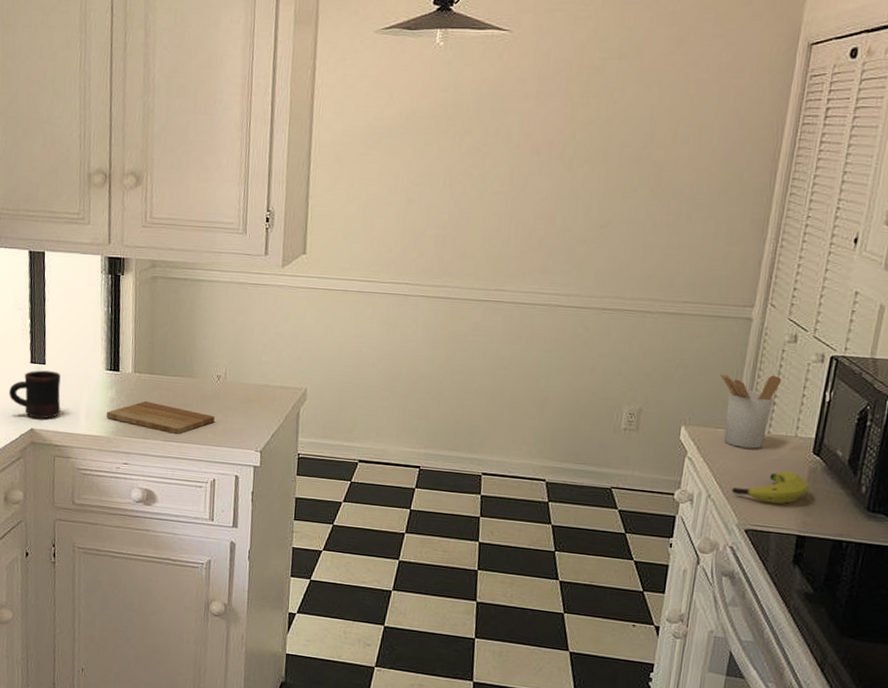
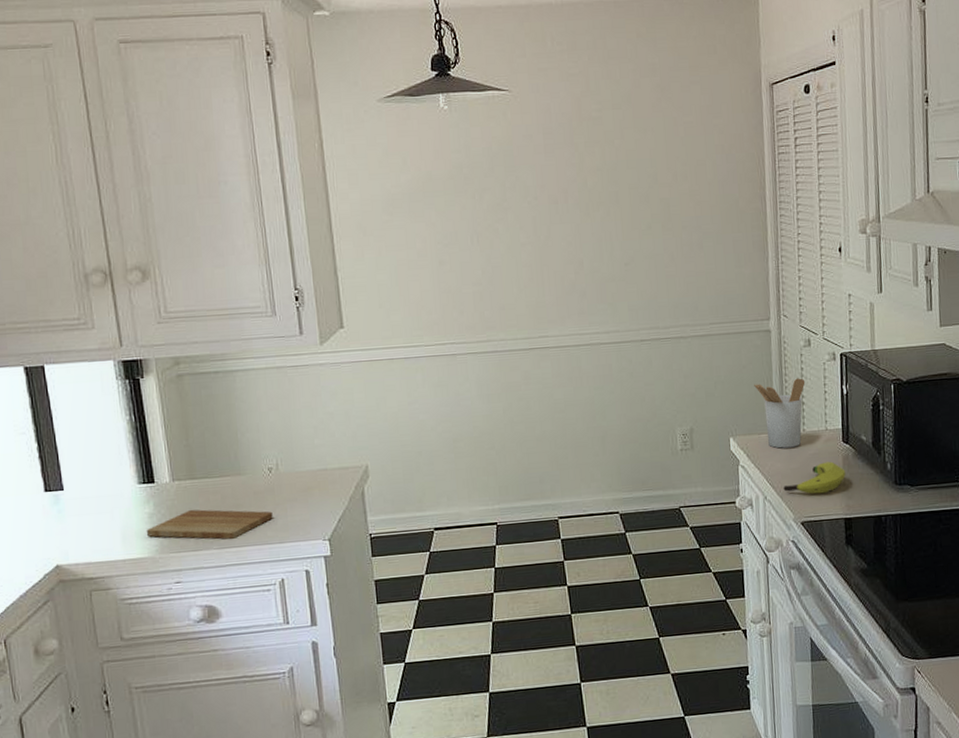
mug: present [9,370,61,419] -> none [22,496,90,553]

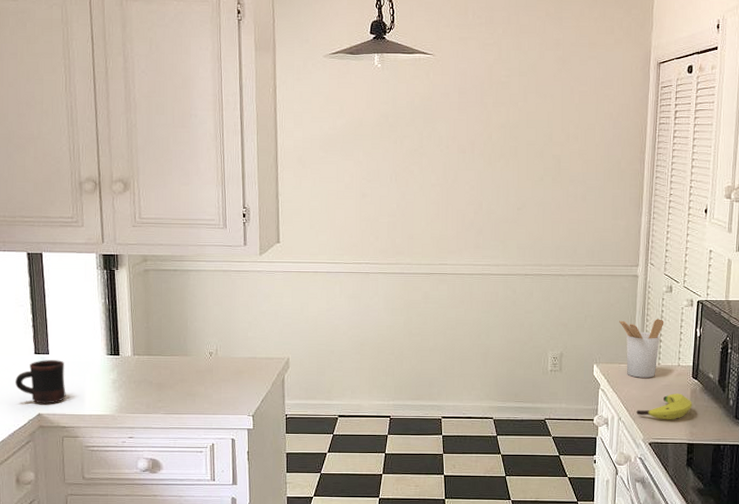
mug: none [22,496,90,553] -> present [15,360,66,404]
cutting board: present [146,509,273,539] -> none [109,380,210,407]

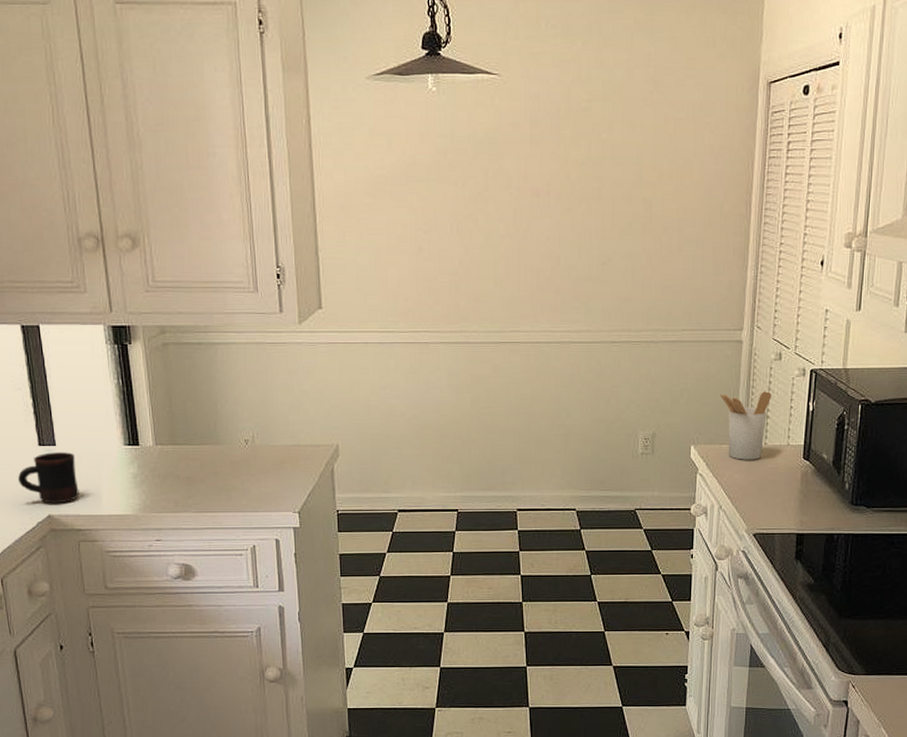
banana: present [636,393,692,420] -> none [739,477,803,508]

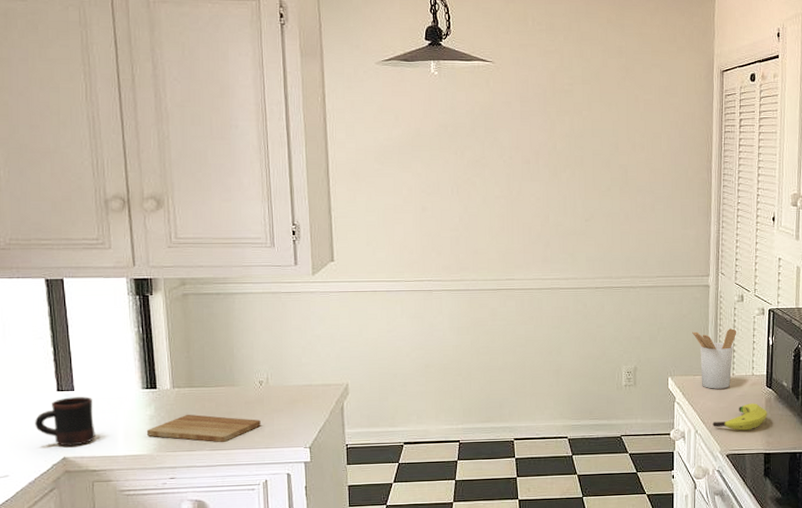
cutting board: none [130,474,247,504] -> present [146,414,261,442]
banana: none [739,477,803,508] -> present [712,403,767,431]

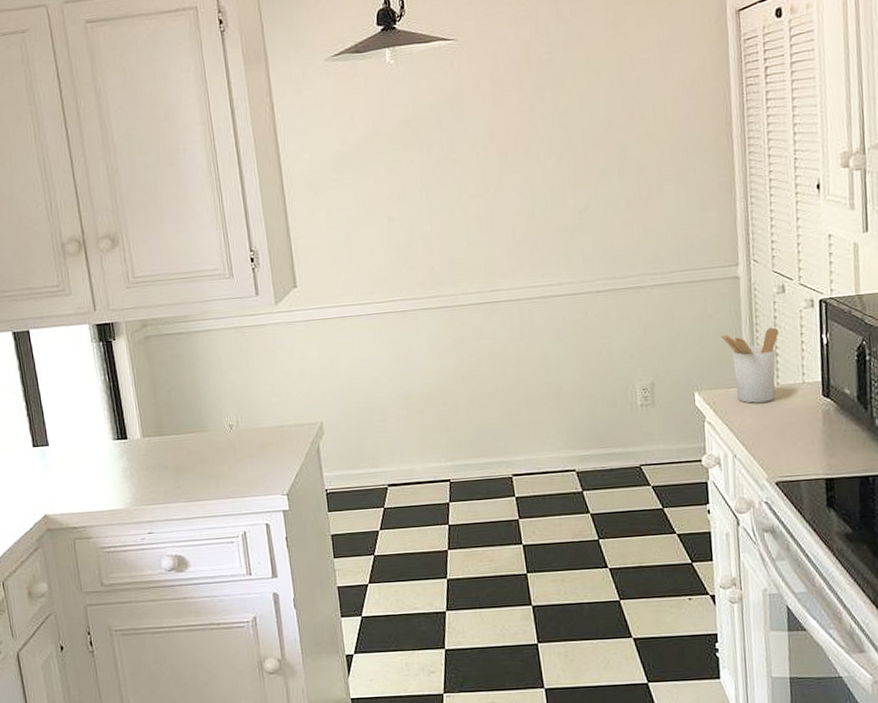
mug: present [35,397,96,447] -> none [15,451,73,504]
cutting board: present [146,414,261,442] -> none [121,464,235,493]
banana: present [712,403,767,431] -> none [755,417,827,452]

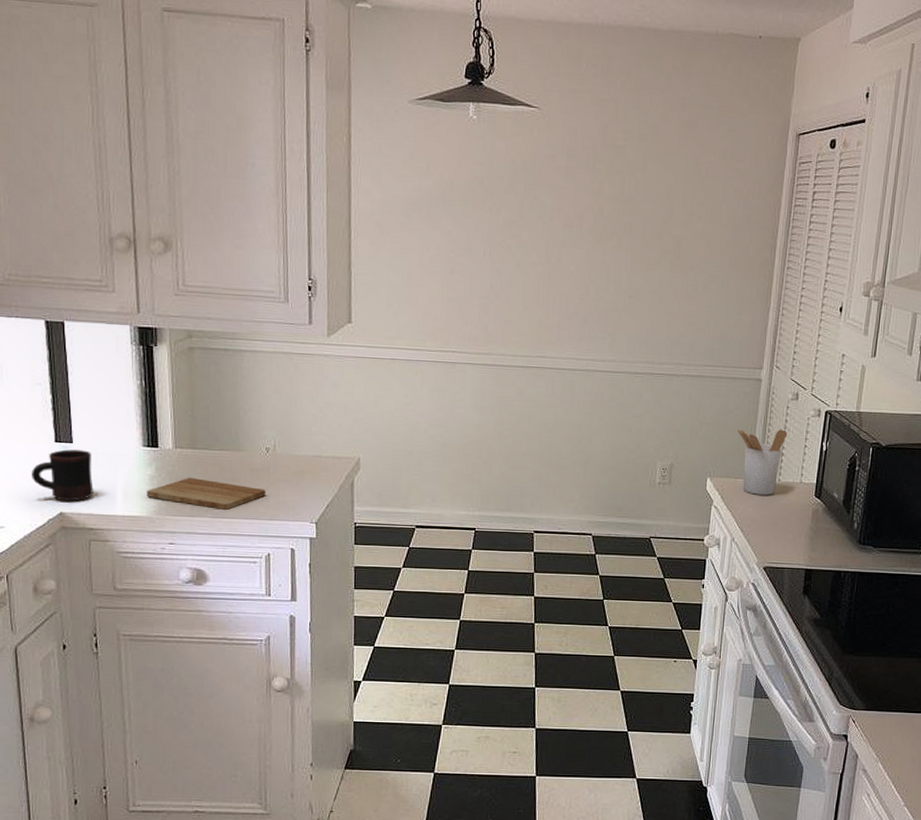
mug: none [15,451,73,504] -> present [32,449,94,502]
cutting board: none [121,464,235,493] -> present [146,478,266,510]

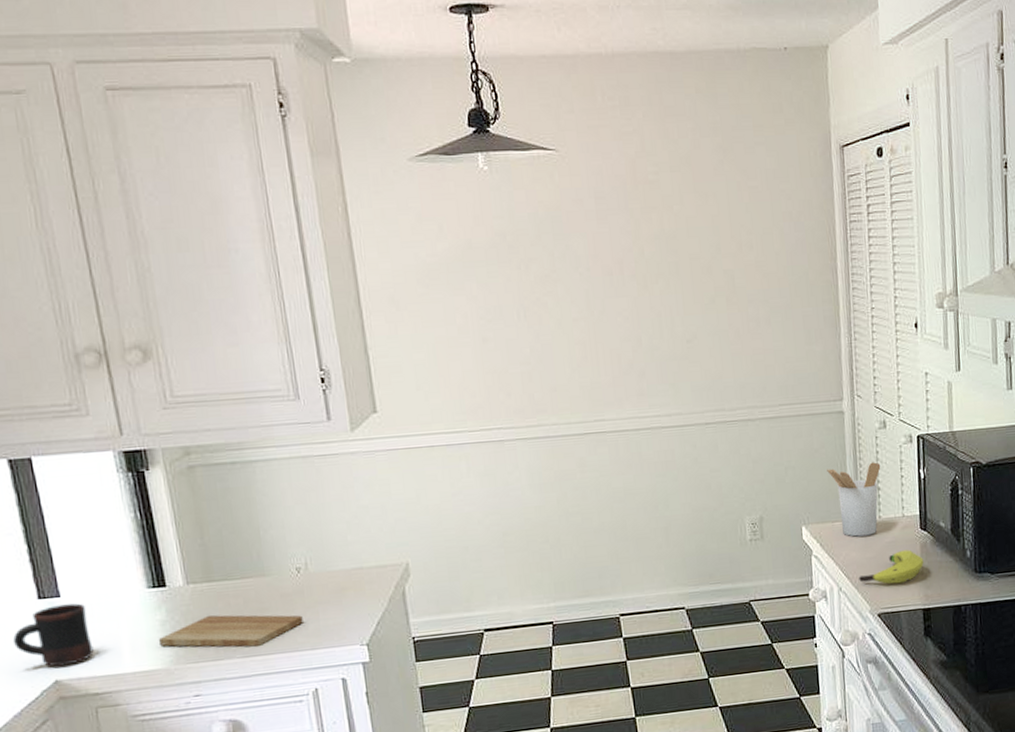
banana: none [751,513,813,543] -> present [859,549,924,584]

